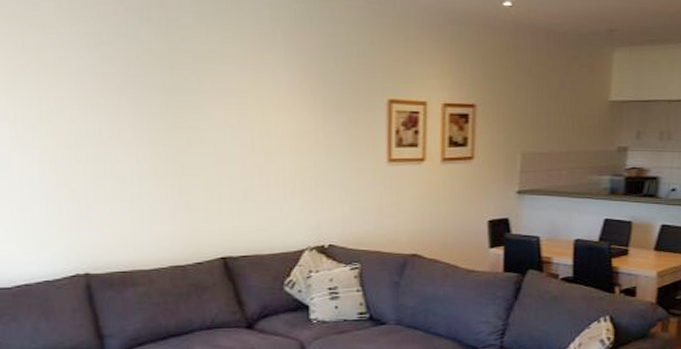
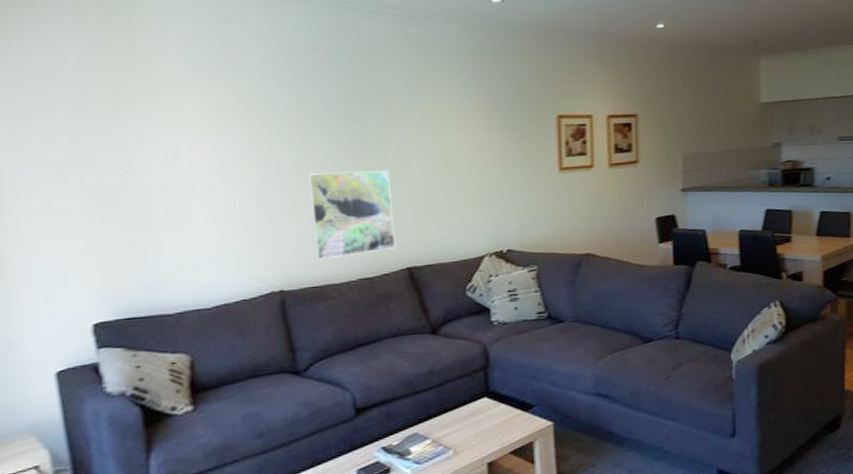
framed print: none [112,147,210,244] -> present [307,170,396,260]

